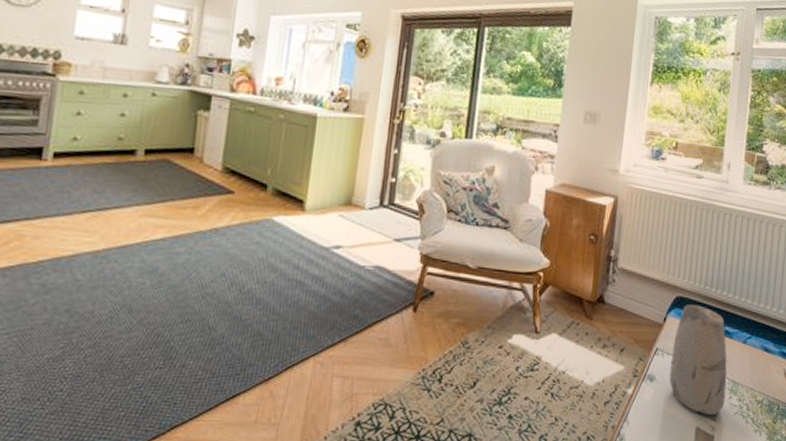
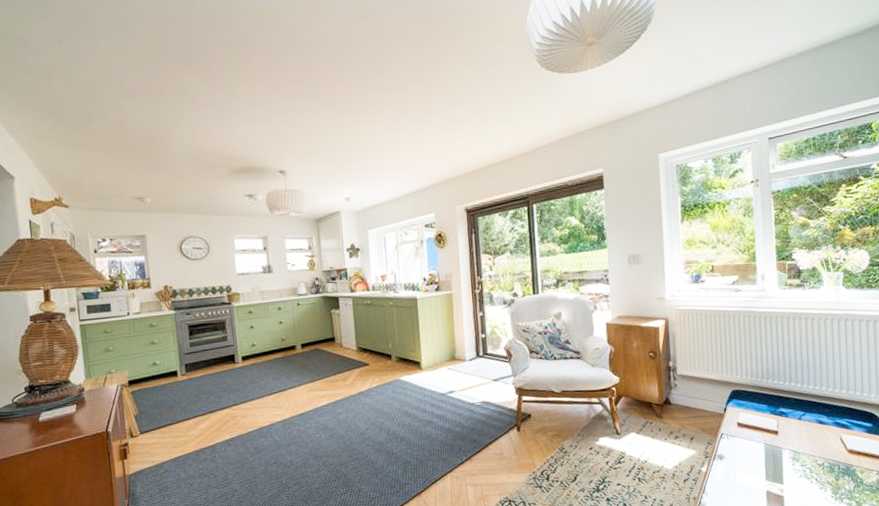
vase: present [669,305,727,416] -> none [735,394,789,481]

